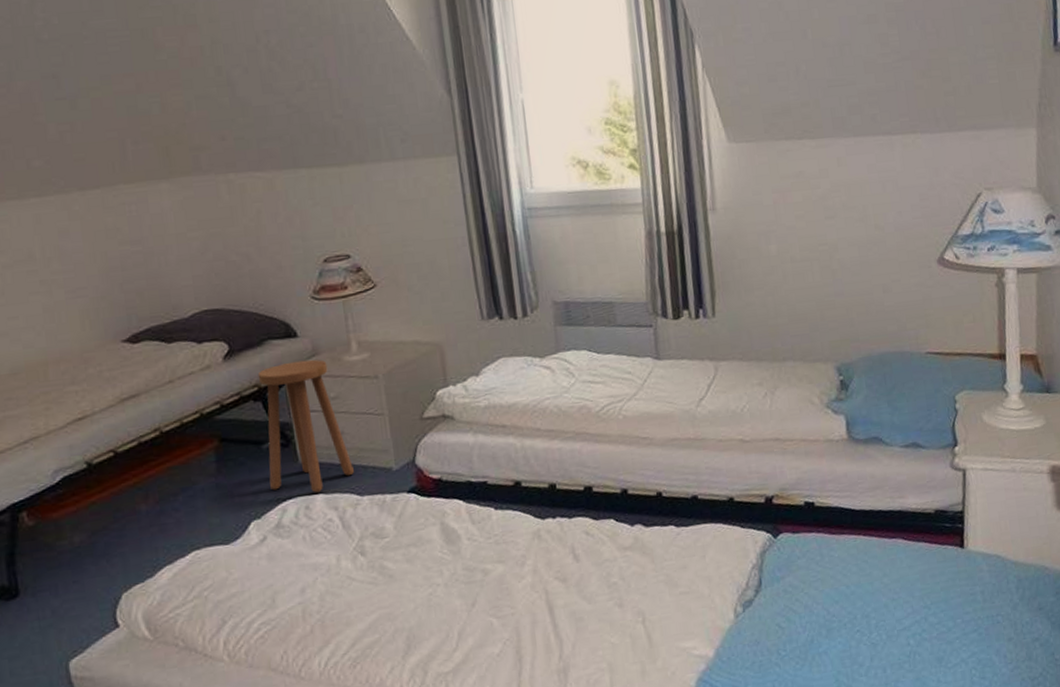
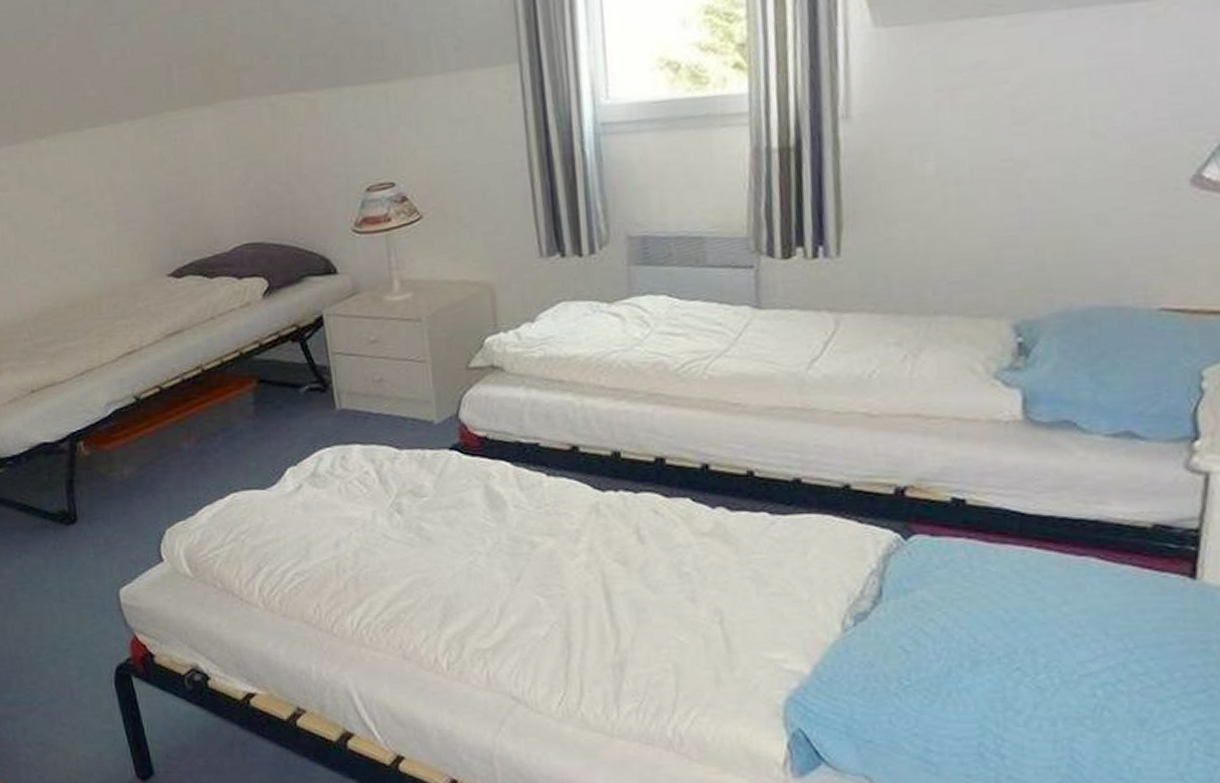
stool: present [257,359,354,493] -> none [296,298,393,443]

